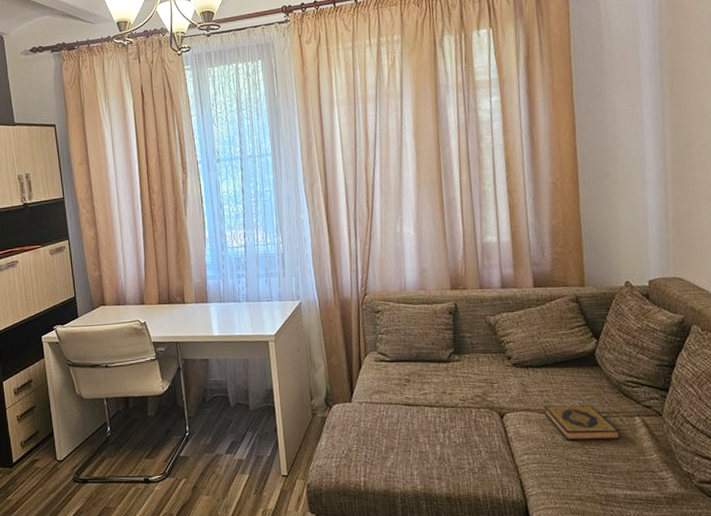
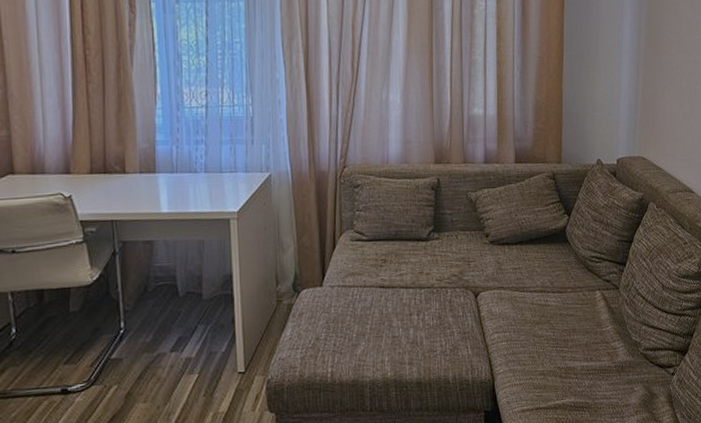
hardback book: present [543,405,620,441] -> none [516,281,582,318]

